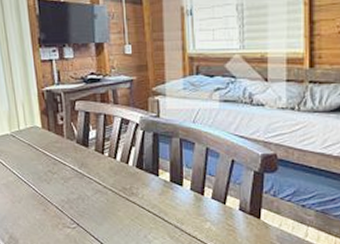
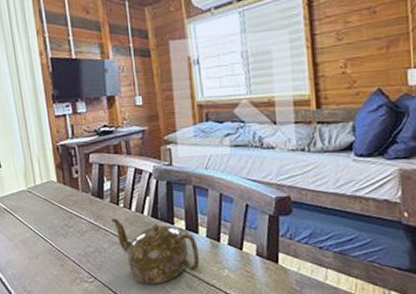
teapot: none [95,166,182,233] -> present [111,218,199,284]

